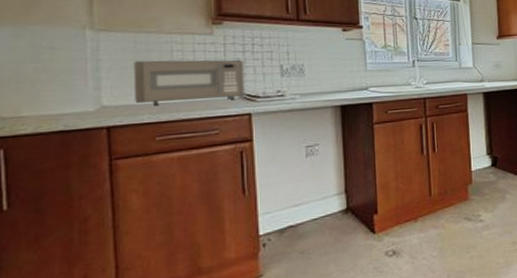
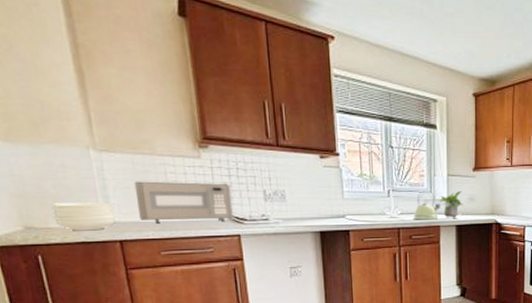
bowl: none [27,85,107,119] -> present [51,202,116,231]
kettle: none [439,59,468,89] -> present [413,190,442,220]
potted plant: none [465,59,491,86] -> present [439,191,464,218]

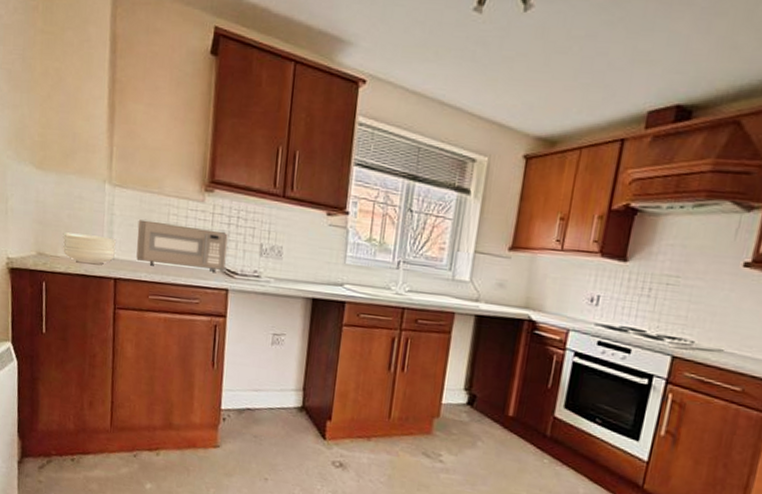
kettle: present [413,190,442,220] -> none [423,267,462,305]
potted plant: present [439,191,464,218] -> none [459,273,491,306]

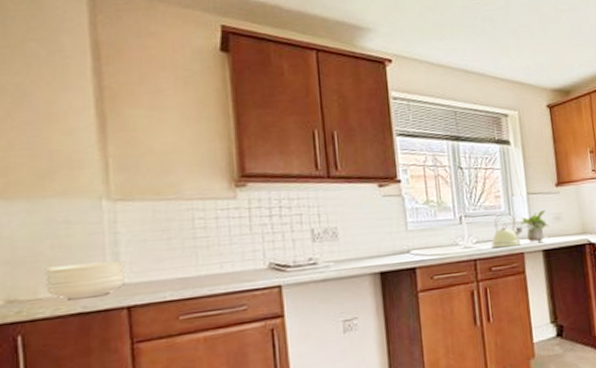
microwave: present [136,219,228,272] -> none [153,226,273,282]
kettle: none [423,267,462,305] -> present [491,213,524,248]
potted plant: none [459,273,491,306] -> present [520,210,550,243]

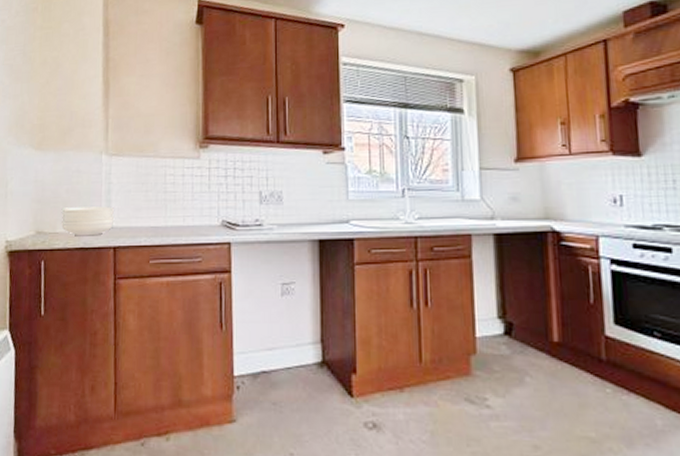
kettle: present [491,213,524,248] -> none [435,188,473,227]
potted plant: present [520,210,550,243] -> none [470,189,505,224]

